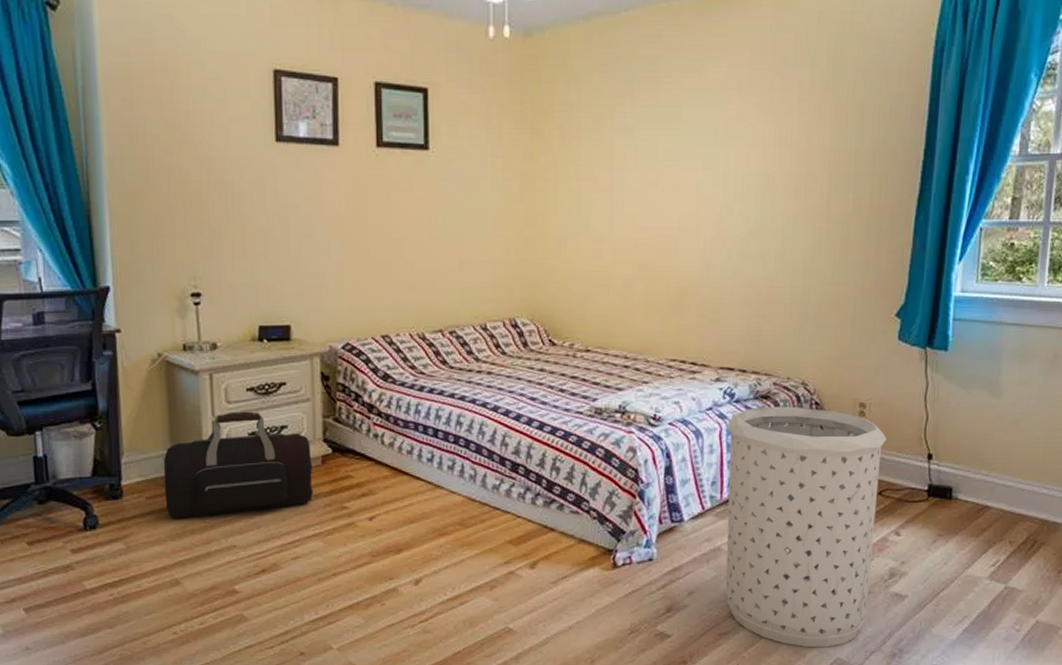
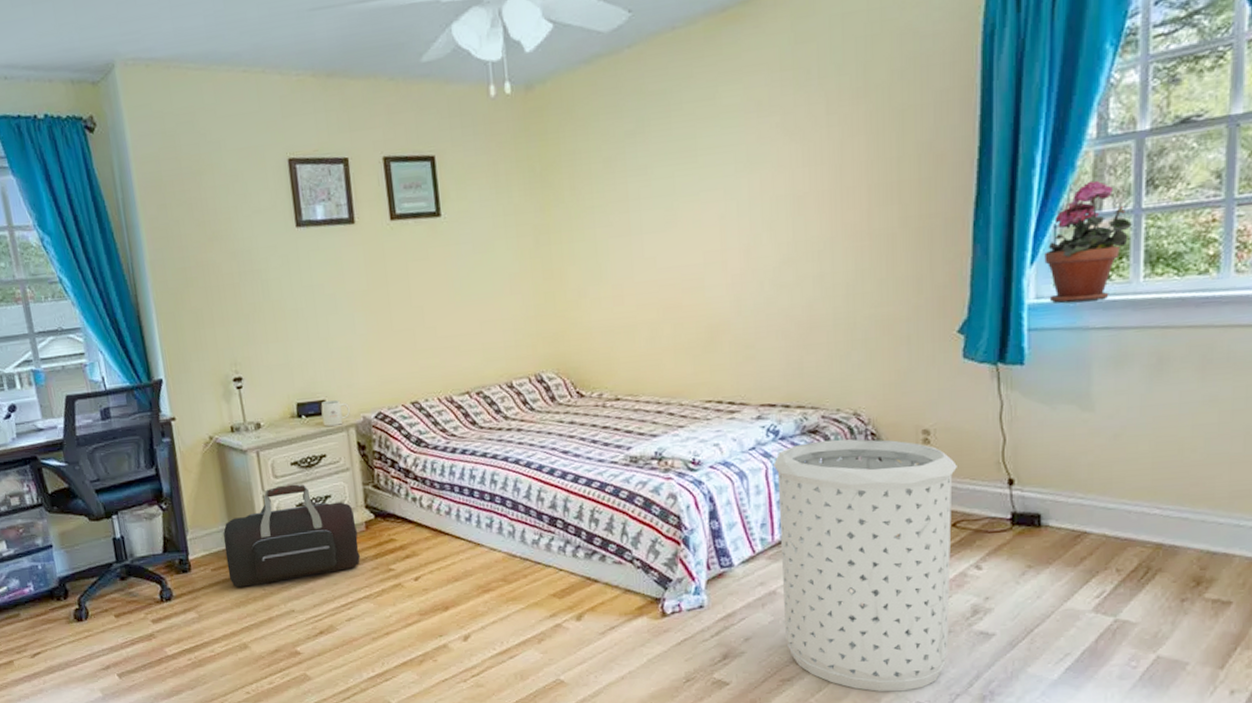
mug: none [285,325,316,353] -> present [320,399,350,426]
potted plant: none [970,192,1042,300] -> present [1044,180,1132,304]

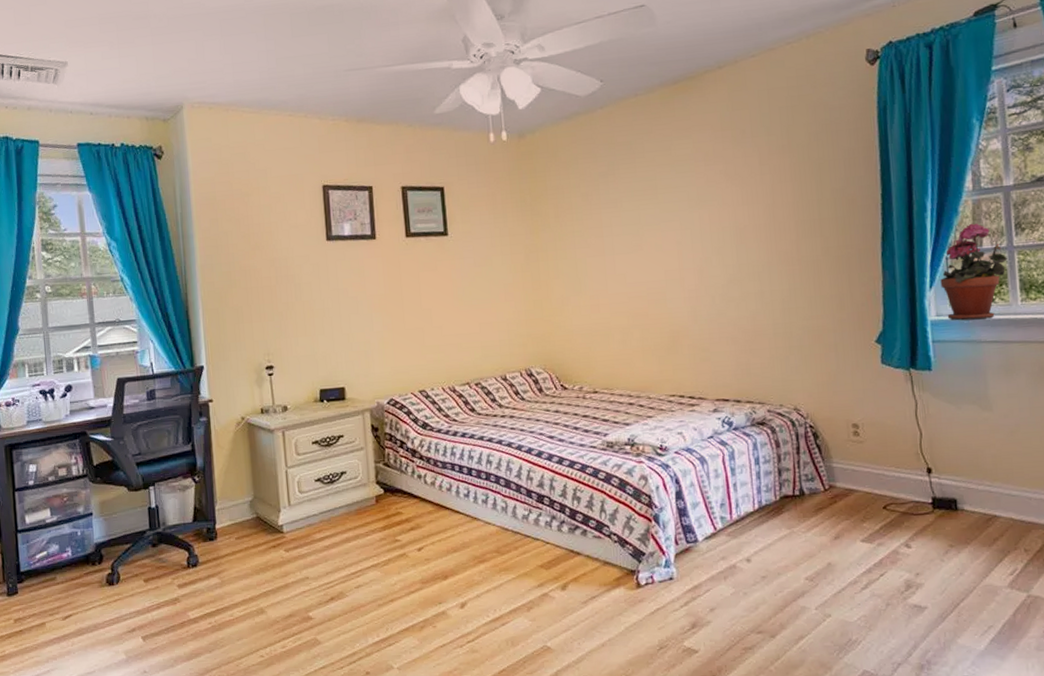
duffel bag: present [223,484,360,587] -> none [248,461,370,555]
mug: present [320,399,350,426] -> none [340,387,366,410]
laundry basket: present [774,439,957,692] -> none [729,430,889,661]

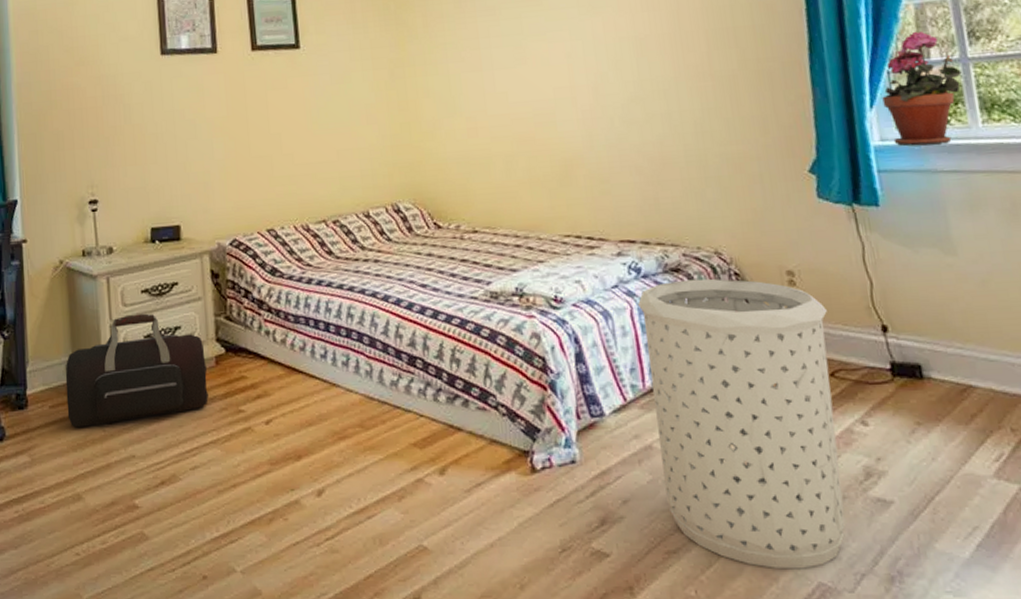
duffel bag: none [248,461,370,555] -> present [65,313,208,428]
laundry basket: none [729,430,889,661] -> present [638,278,846,570]

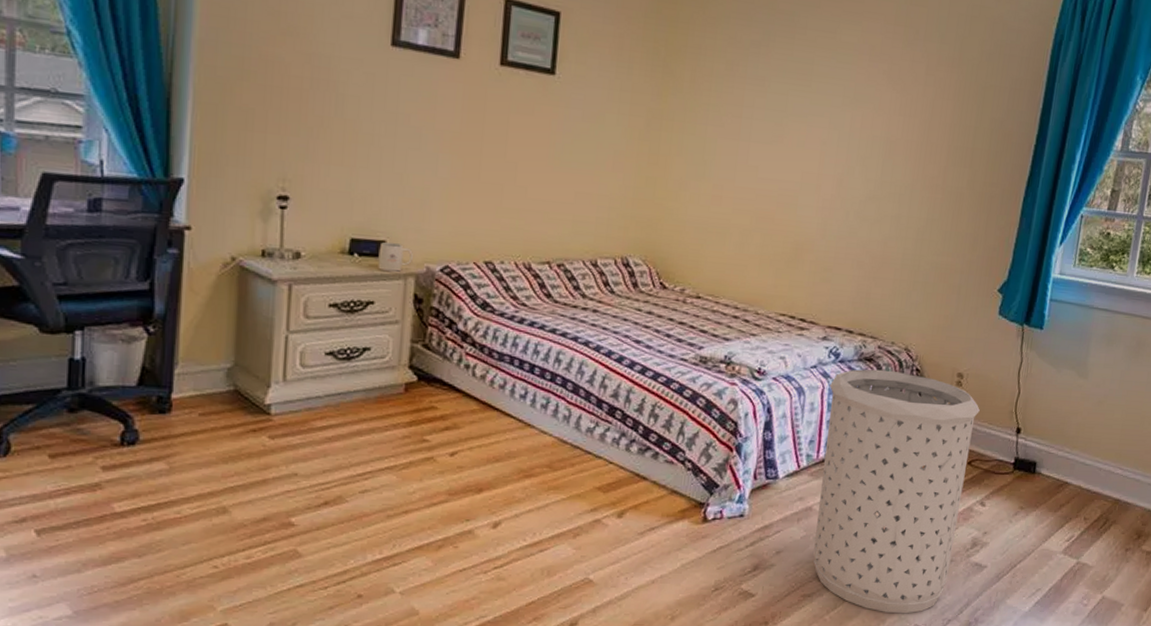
duffel bag: present [65,313,208,428] -> none [221,328,395,440]
mug: none [175,225,205,253] -> present [378,241,413,272]
potted plant: present [882,30,962,147] -> none [1069,184,1135,287]

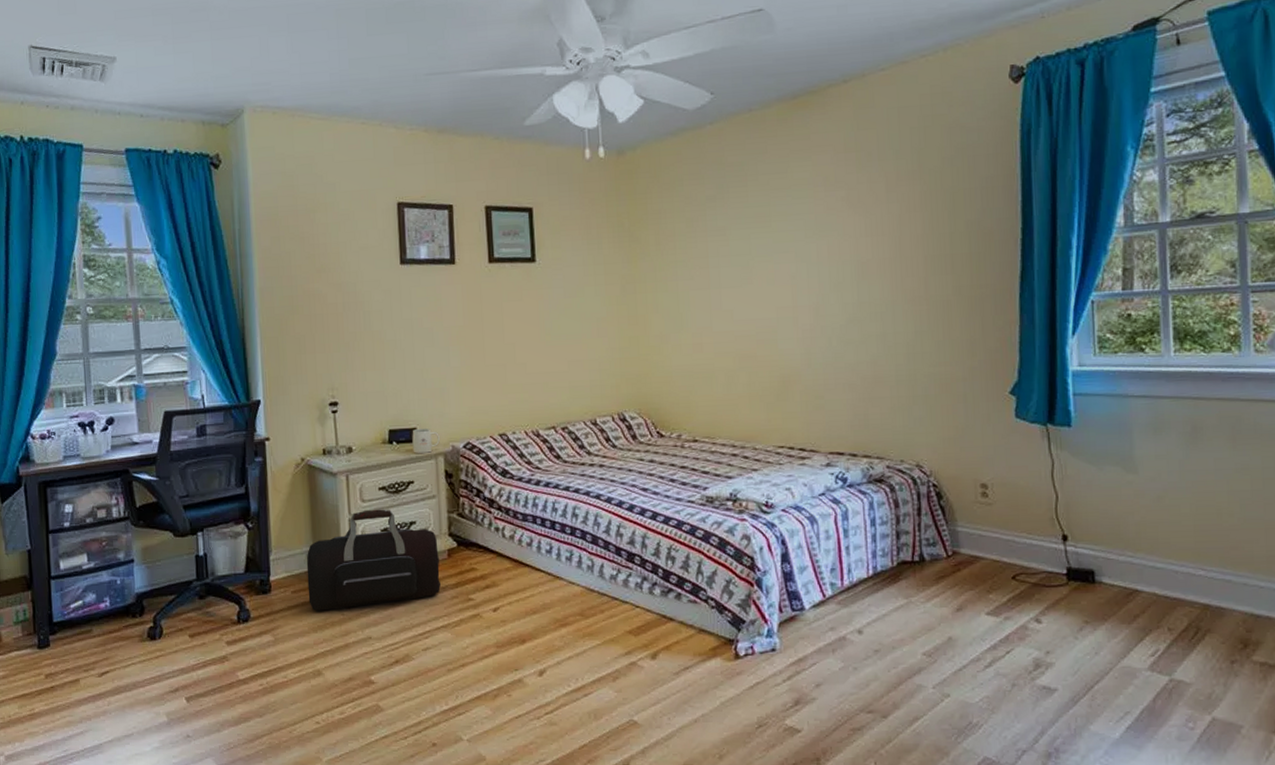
duffel bag: none [221,328,395,440] -> present [306,509,441,611]
laundry basket: present [812,369,980,614] -> none [842,489,1014,746]

